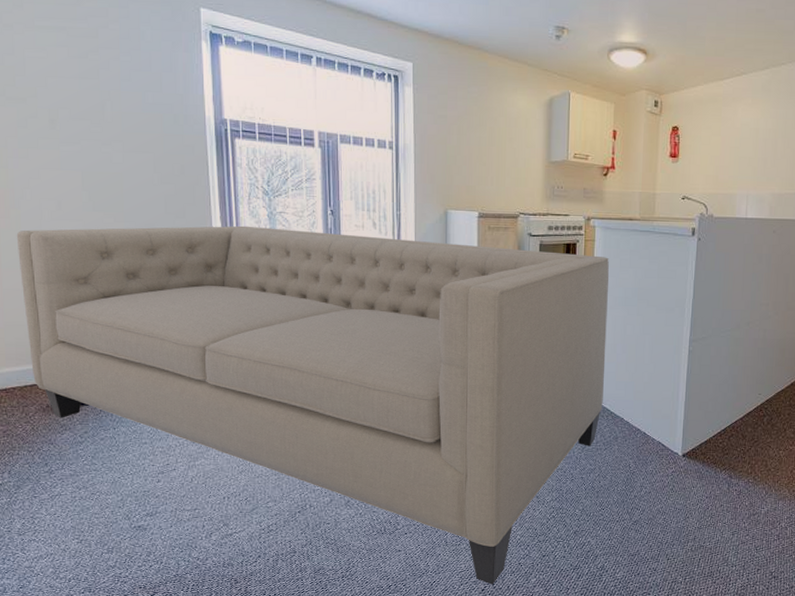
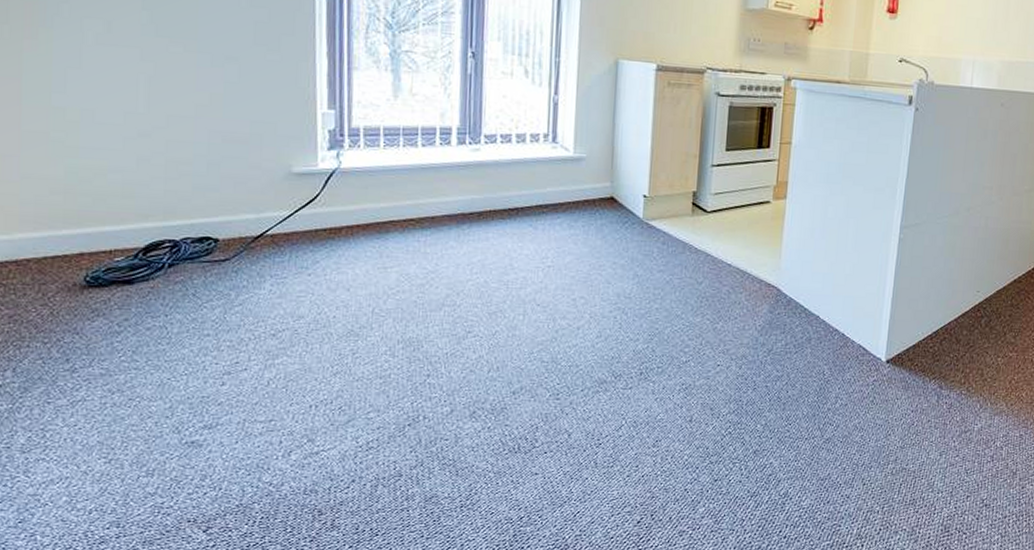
sofa: present [16,225,610,585] -> none [45,55,811,516]

